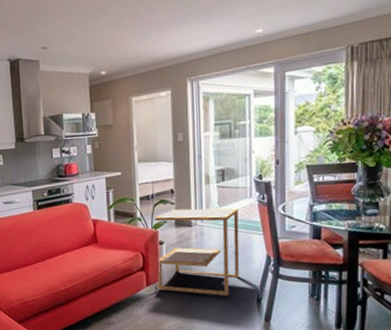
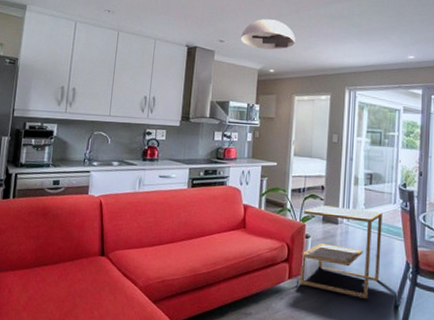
ceiling light: none [65,12,125,50] -> present [241,19,295,50]

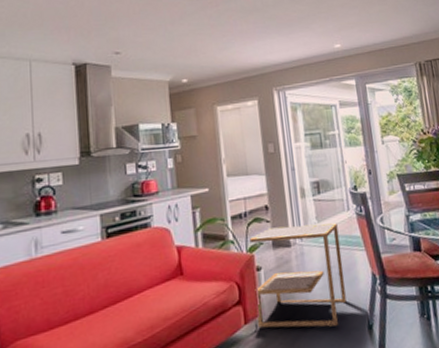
ceiling light: present [241,19,295,50] -> none [141,20,207,57]

